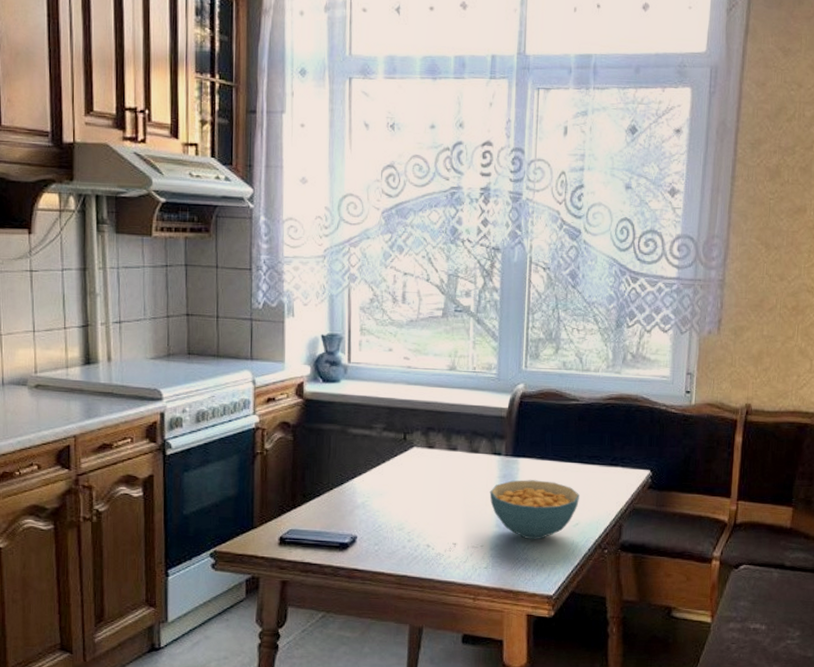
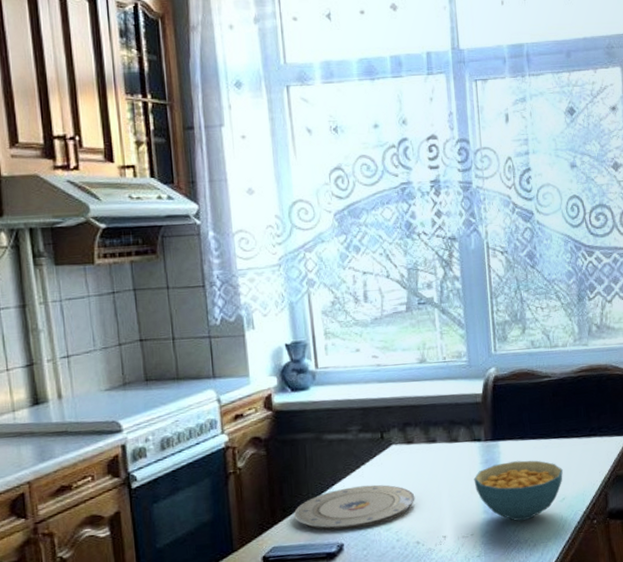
plate: none [313,483,430,524] -> present [294,485,415,531]

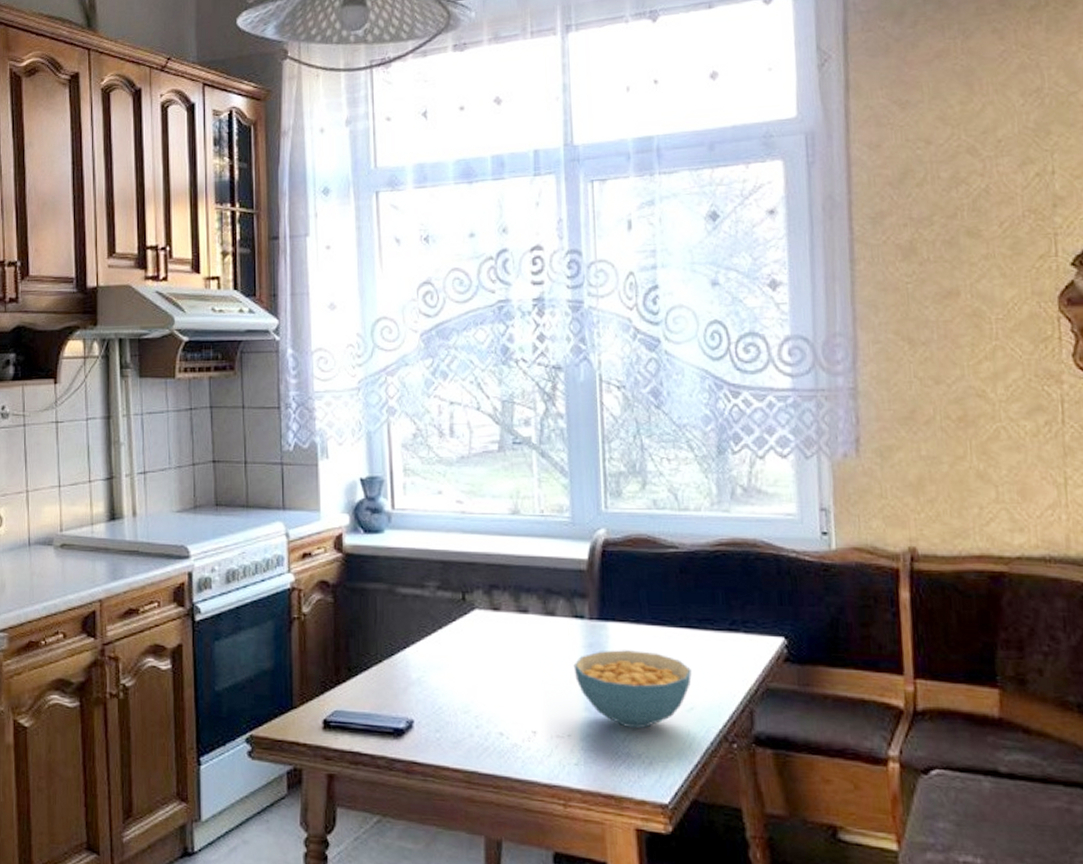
plate: present [294,485,415,531] -> none [360,653,500,705]

